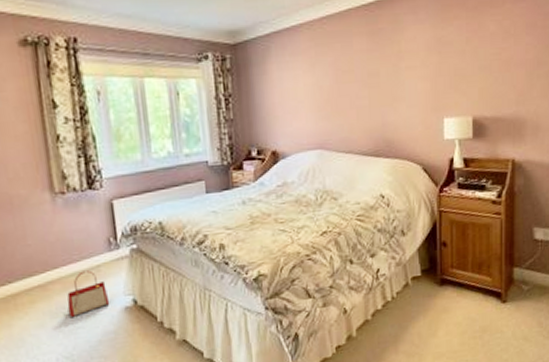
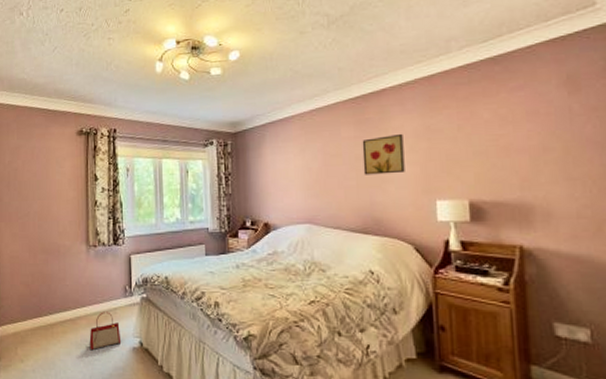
wall art: none [374,46,416,93] -> present [362,133,405,175]

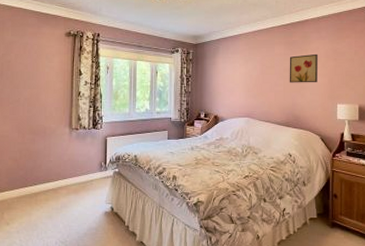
handbag: present [89,311,122,351] -> none [68,183,96,215]

